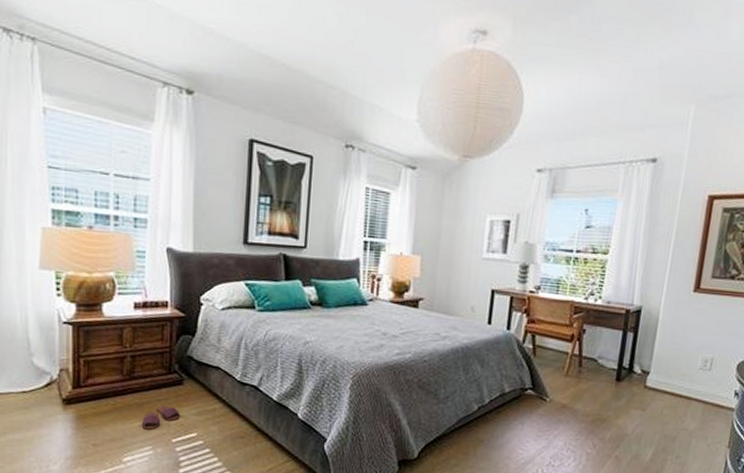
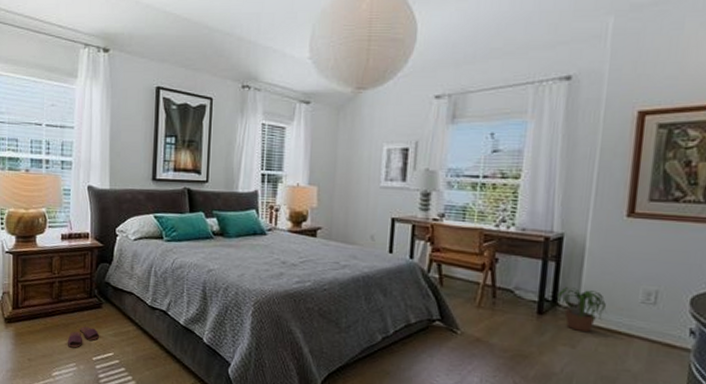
potted plant: none [633,356,672,397] -> present [558,287,607,333]

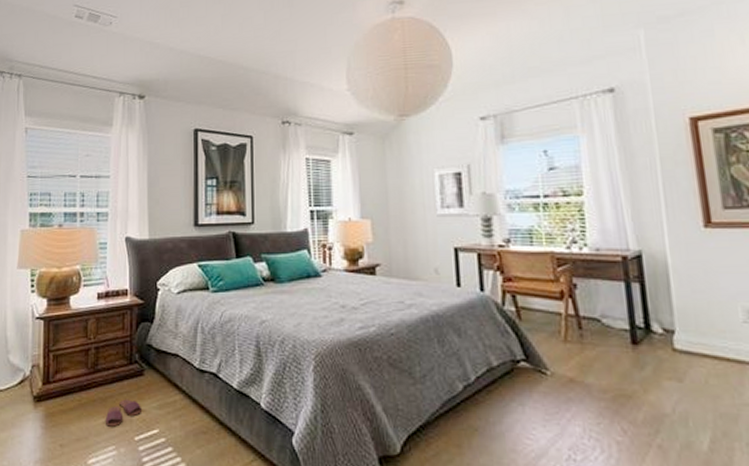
potted plant: present [558,287,607,333] -> none [650,311,708,363]

